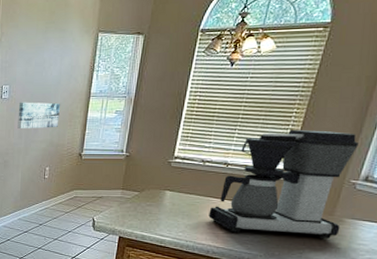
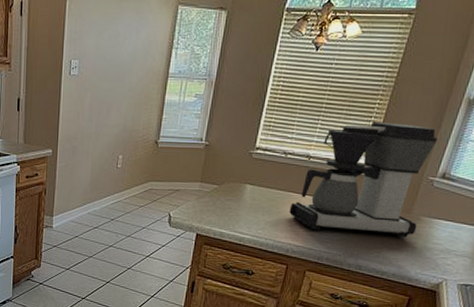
wall art: present [17,102,61,129] -> none [88,80,136,111]

